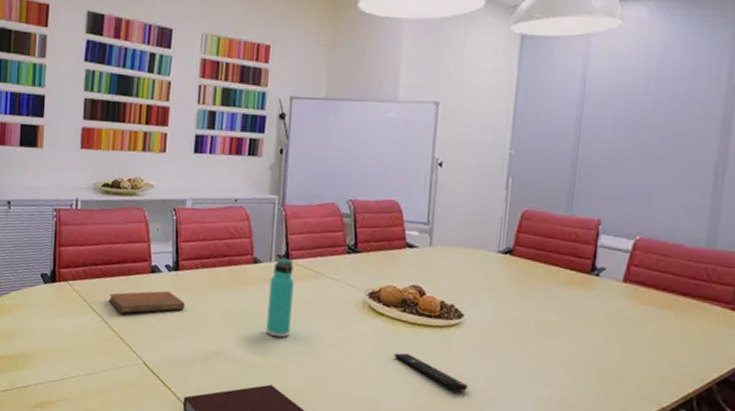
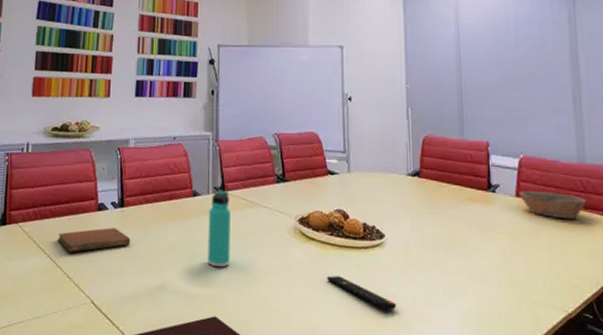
bowl: none [627,276,707,311] -> present [519,191,586,220]

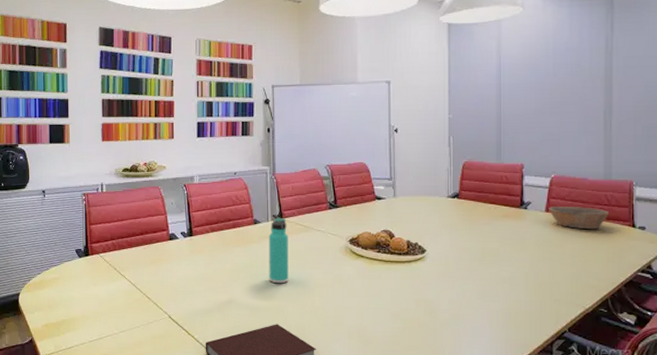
notebook: present [57,228,131,252] -> none [135,254,200,276]
remote control: present [326,275,397,311] -> none [374,286,436,313]

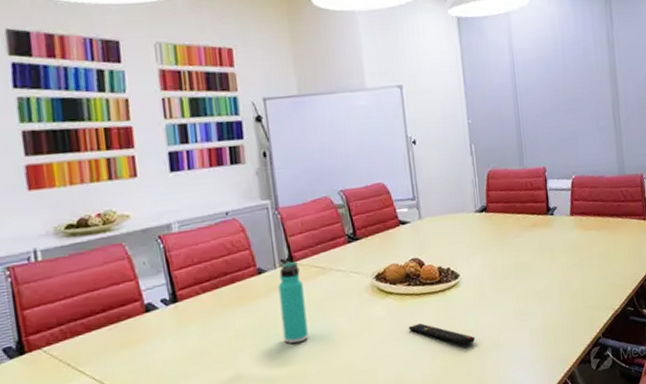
remote control: none [374,286,436,313] -> present [408,323,476,346]
bowl: present [549,207,608,230] -> none [573,205,626,229]

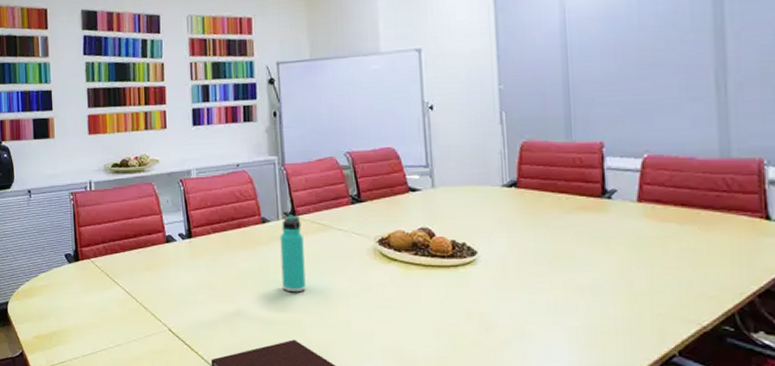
remote control: present [408,323,476,346] -> none [412,296,493,329]

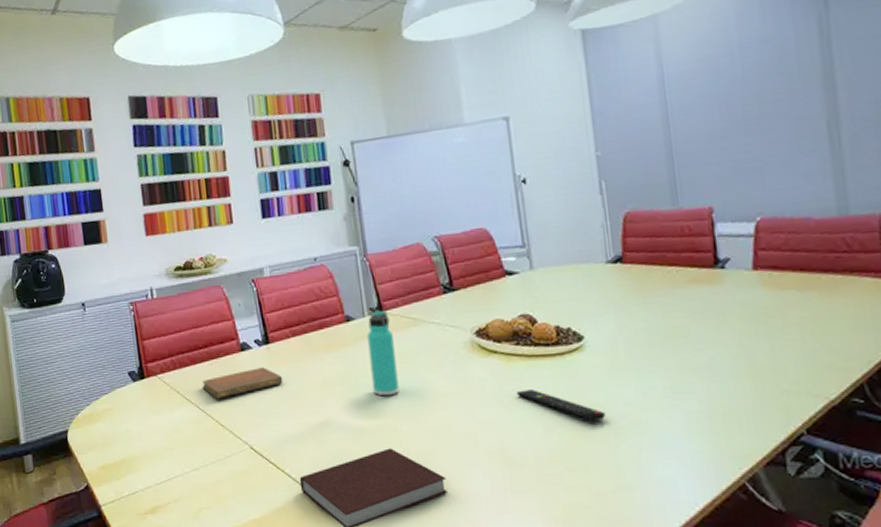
notebook: none [129,259,202,284] -> present [202,367,283,399]
remote control: none [412,296,493,329] -> present [516,389,607,421]

